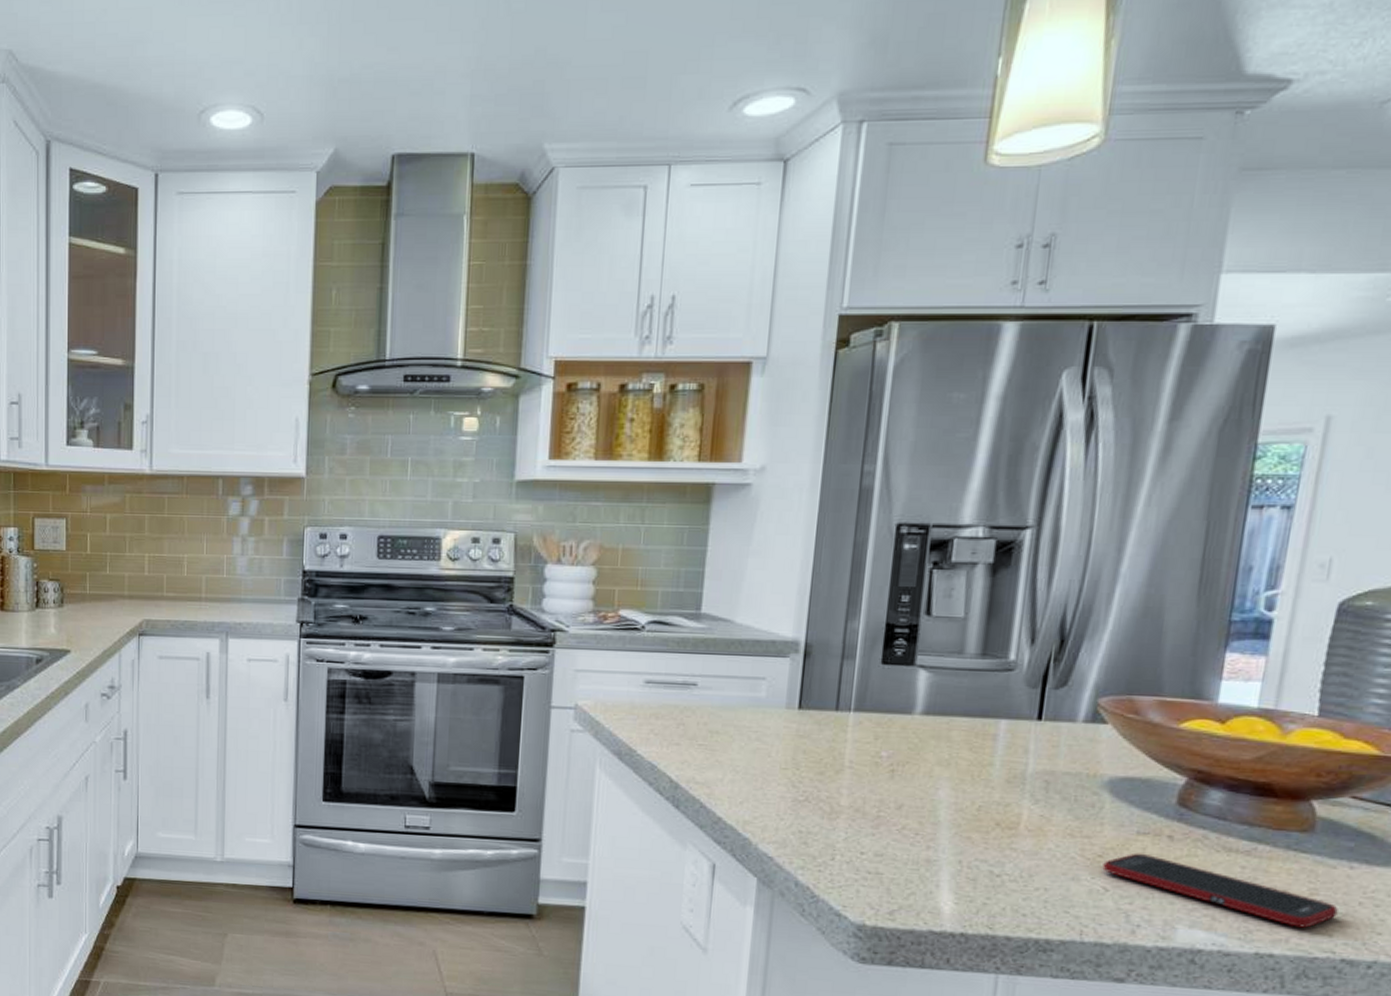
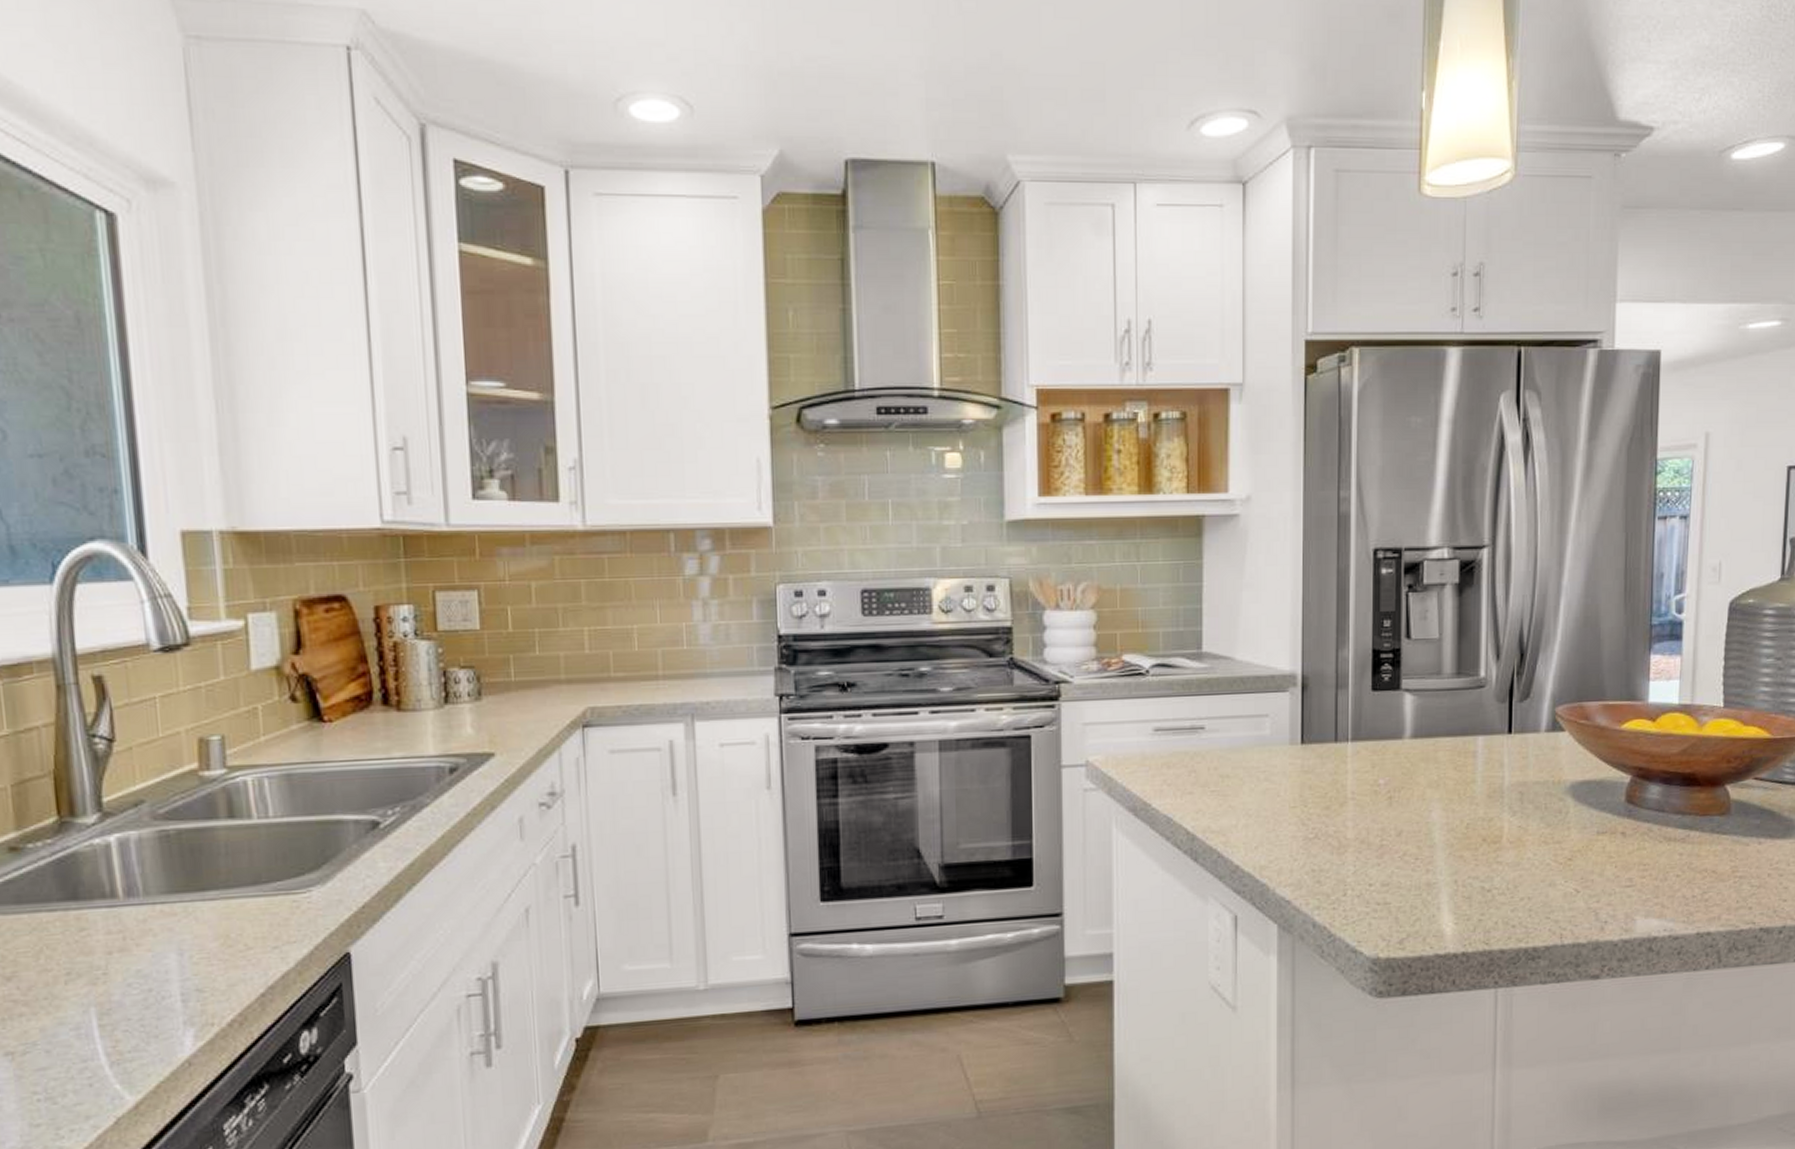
cell phone: present [1102,853,1338,928] -> none [1573,852,1754,904]

